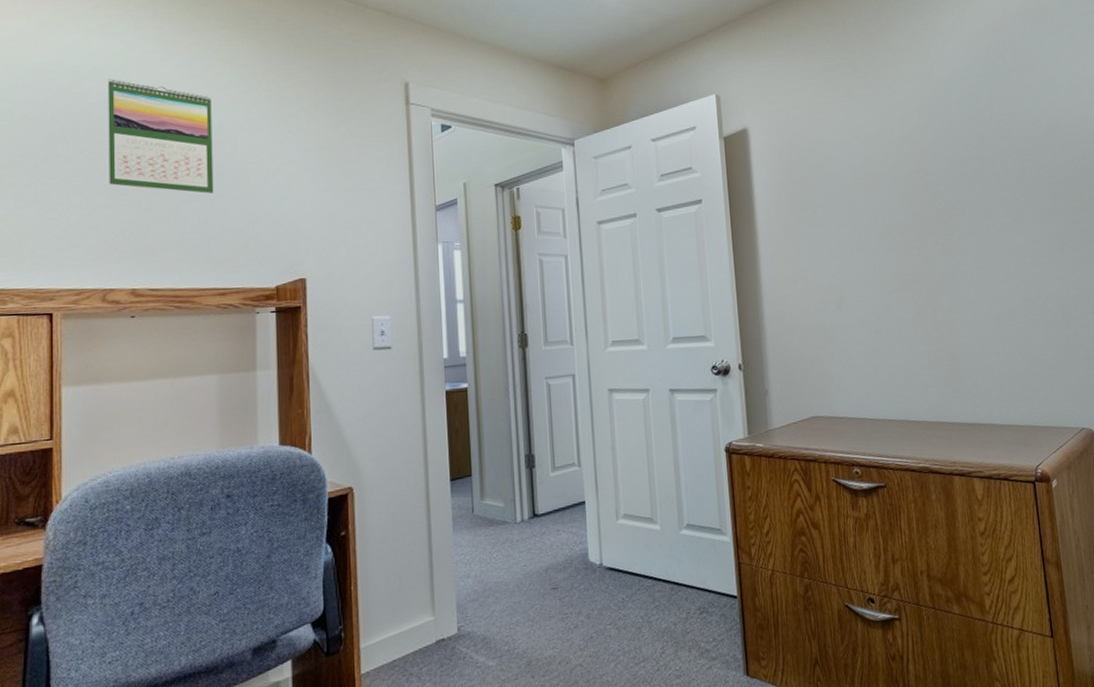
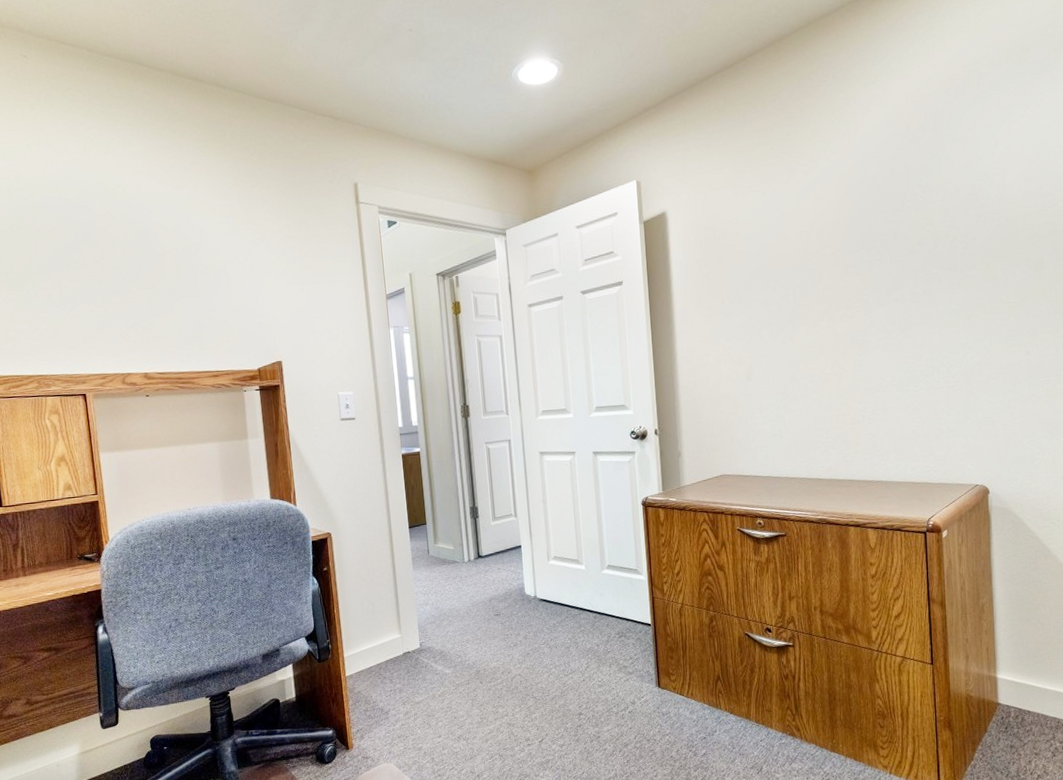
calendar: present [107,79,214,193] -> none [106,192,202,290]

